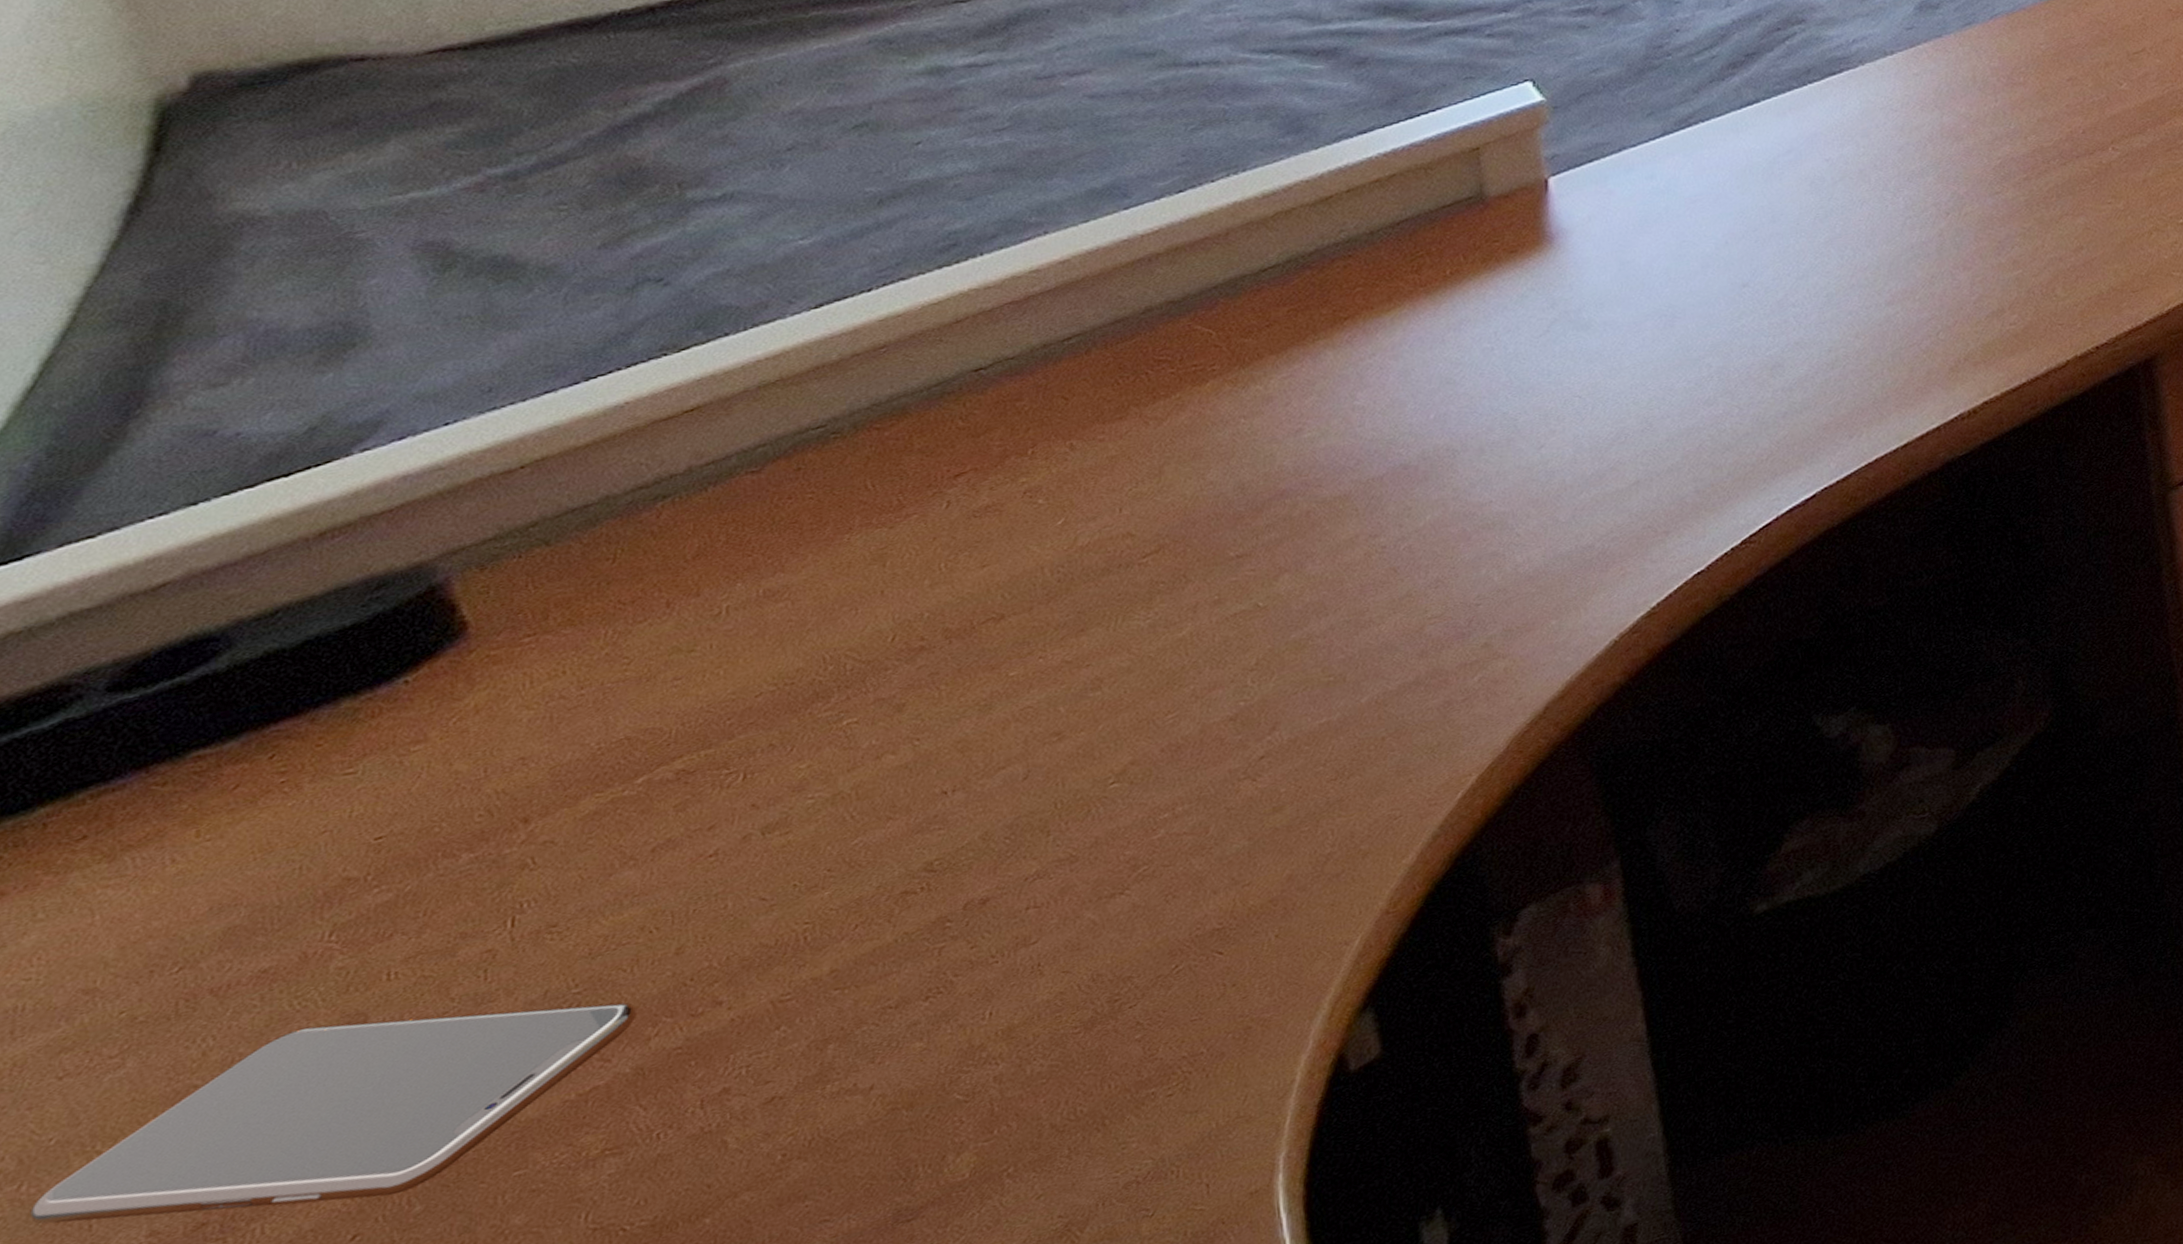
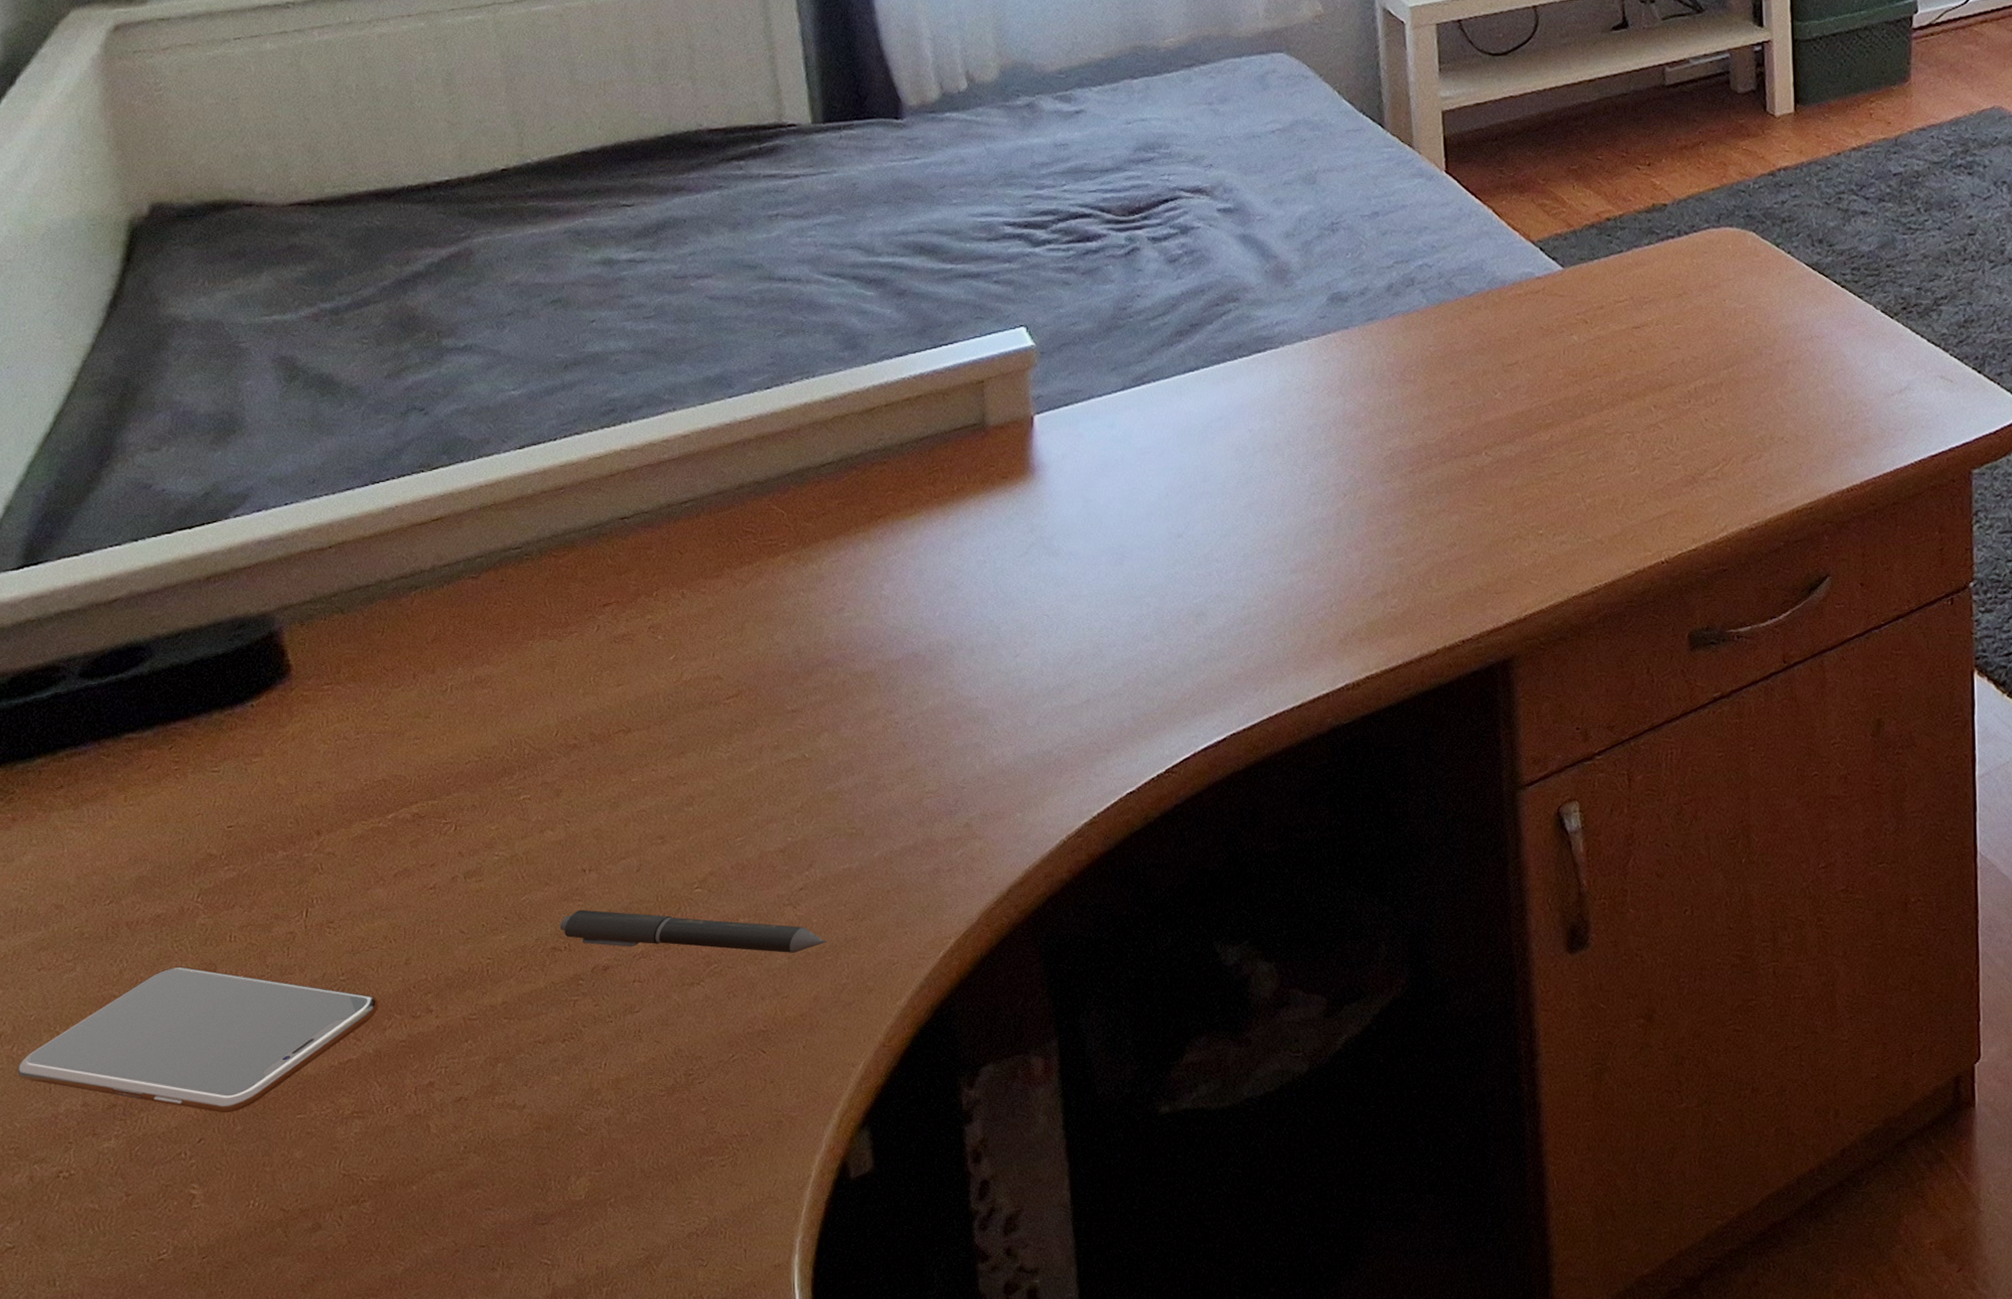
pen: none [911,799,1302,879] -> present [559,909,827,953]

